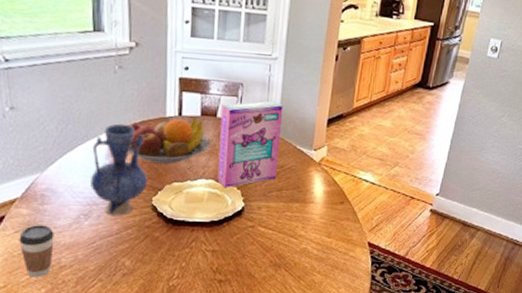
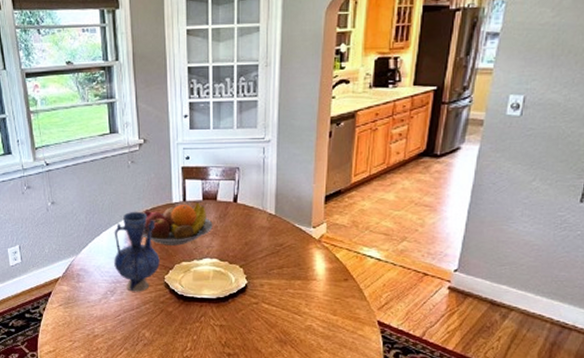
coffee cup: present [19,225,54,277] -> none [63,300,89,344]
cereal box: present [217,100,283,187] -> none [221,182,279,266]

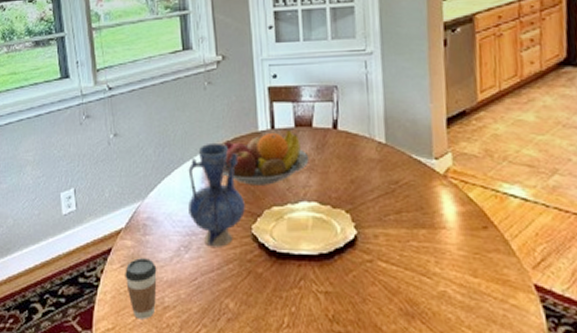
coffee cup: none [63,300,89,344] -> present [125,258,157,319]

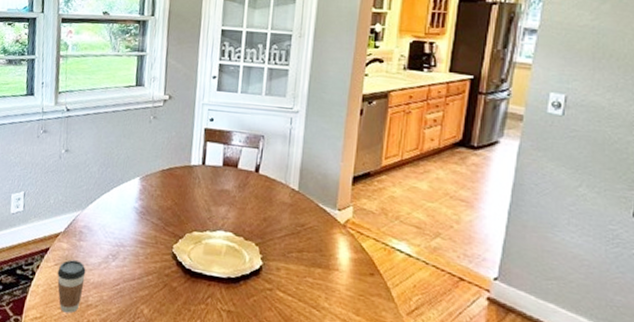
vase: present [188,142,245,247] -> none [120,169,171,260]
fruit bowl: present [222,128,309,185] -> none [154,166,231,213]

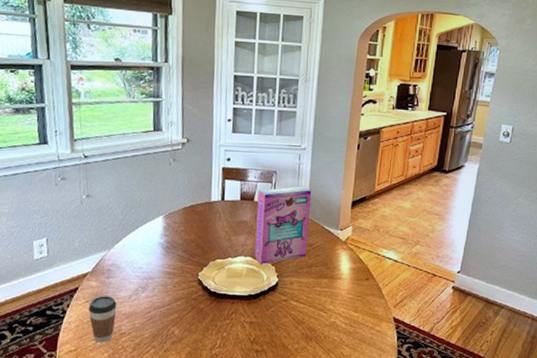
cereal box: none [236,154,305,243] -> present [254,186,312,264]

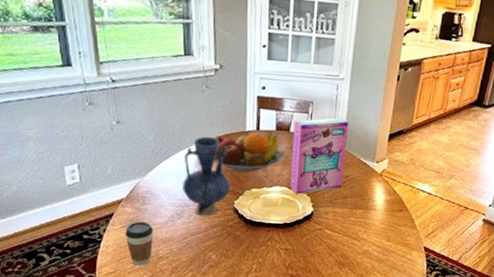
vase: none [148,207,195,289] -> present [183,136,230,216]
fruit bowl: none [178,201,249,243] -> present [213,131,285,173]

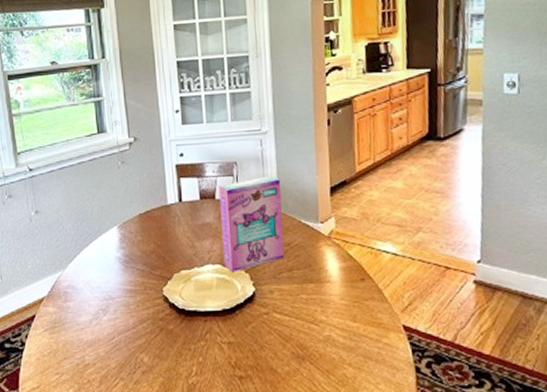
coffee cup: present [125,222,153,266] -> none [48,322,78,377]
vase: present [183,136,230,216] -> none [104,215,157,309]
fruit bowl: present [213,131,285,173] -> none [136,201,213,253]

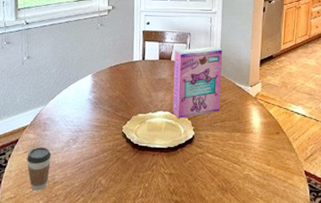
coffee cup: none [48,322,78,377] -> present [27,147,51,191]

